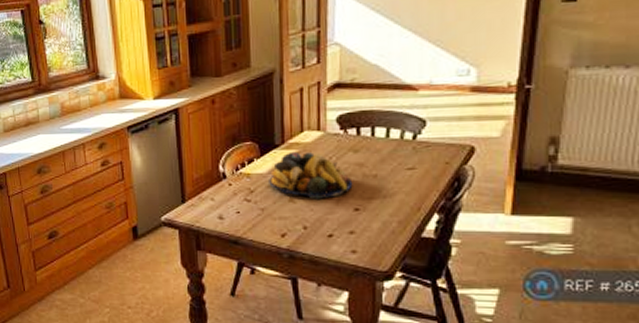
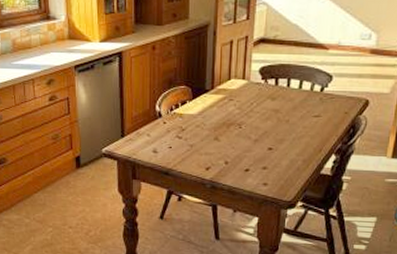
fruit bowl: present [269,151,353,199] -> none [198,96,269,139]

